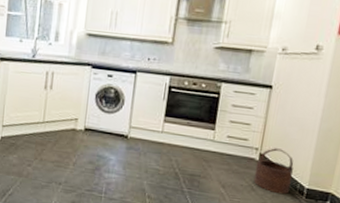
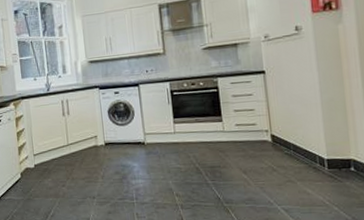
wooden bucket: present [253,148,294,195] -> none [270,126,310,170]

